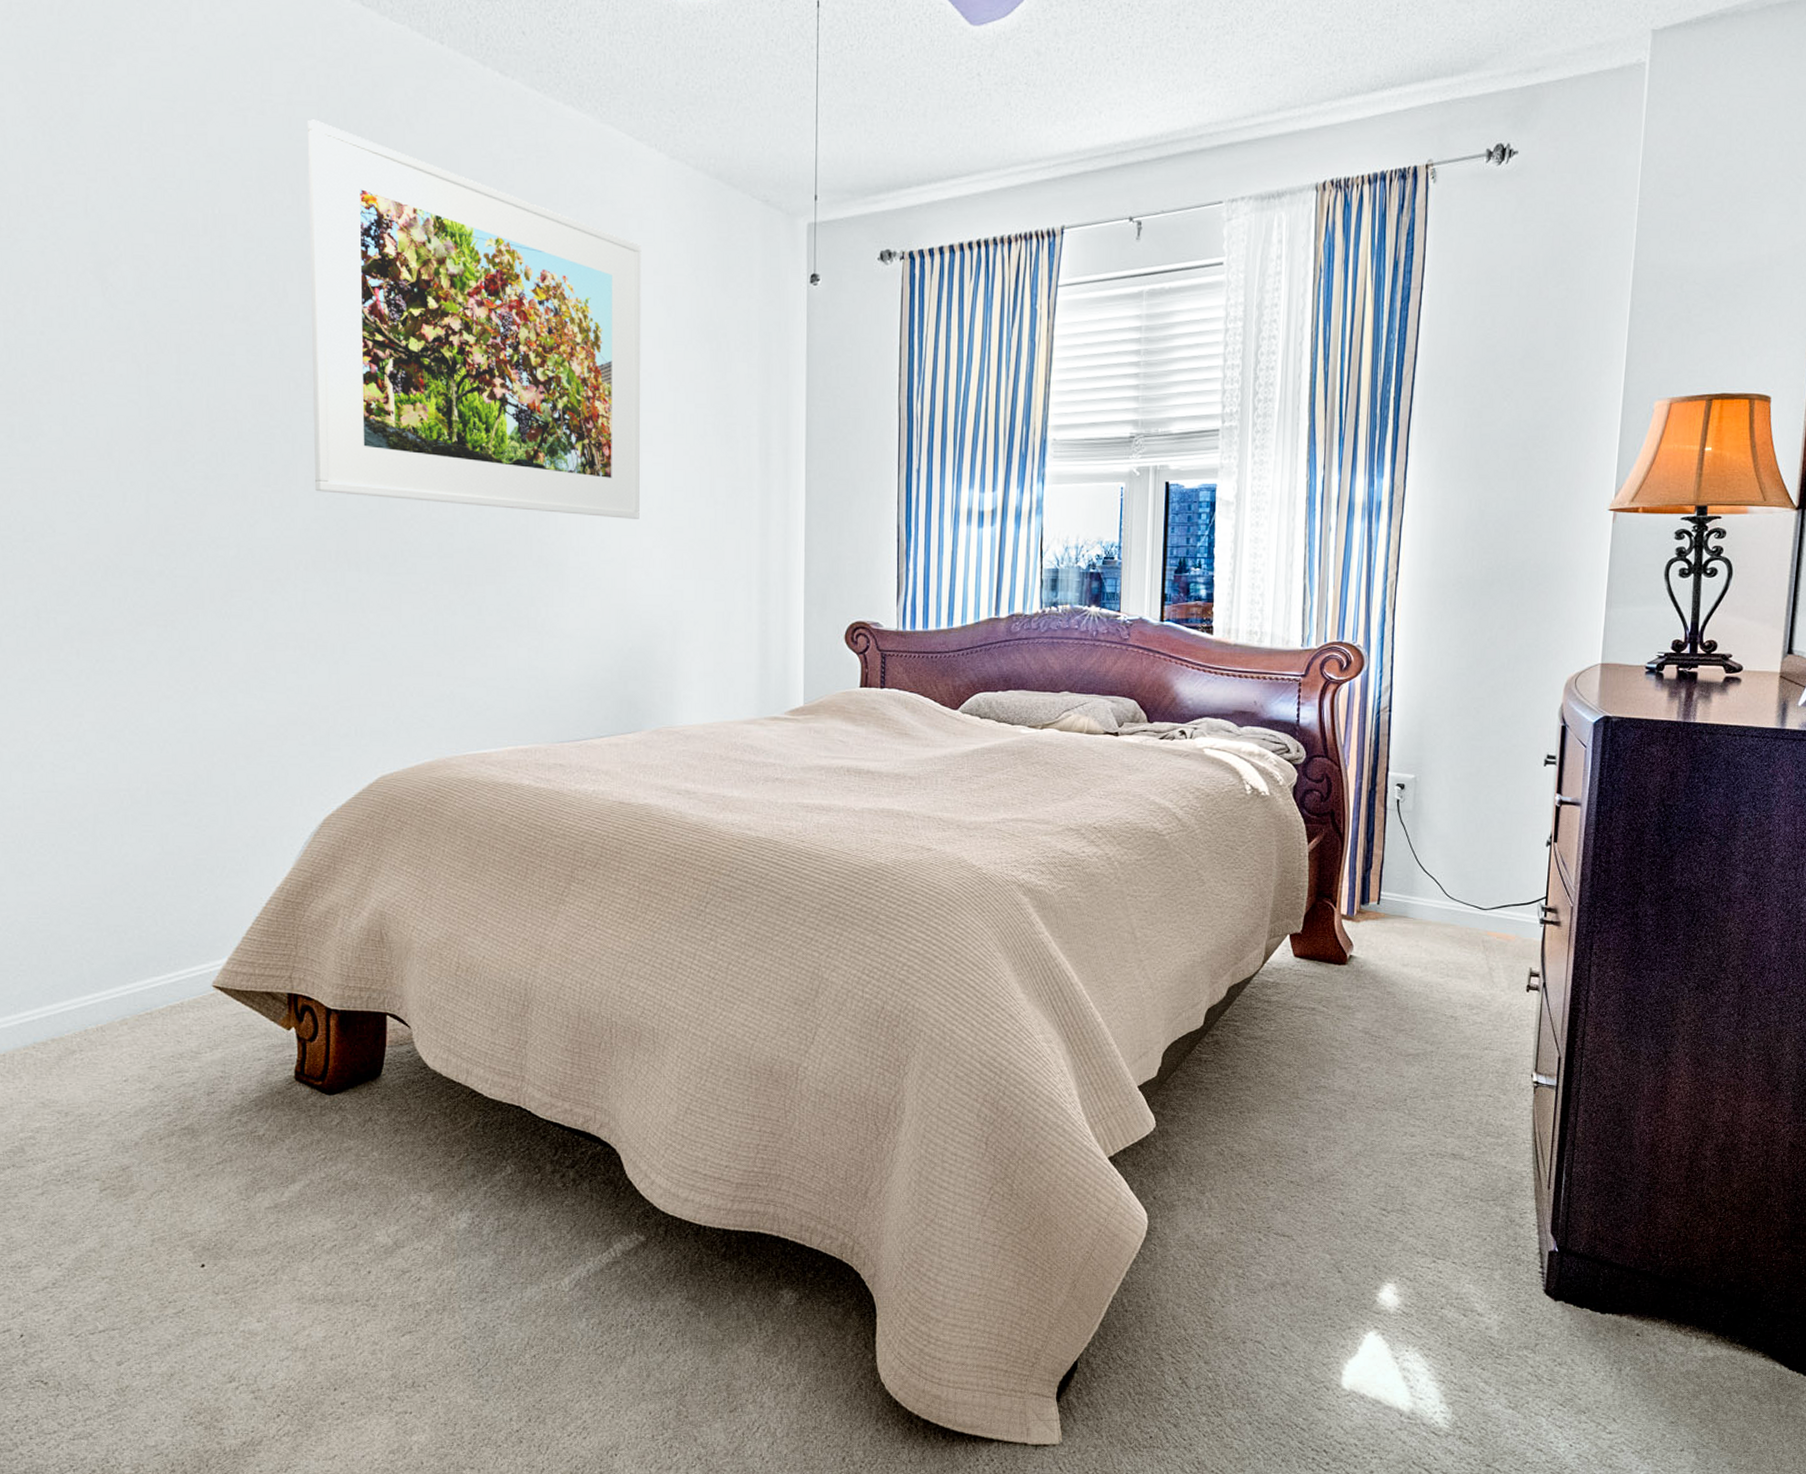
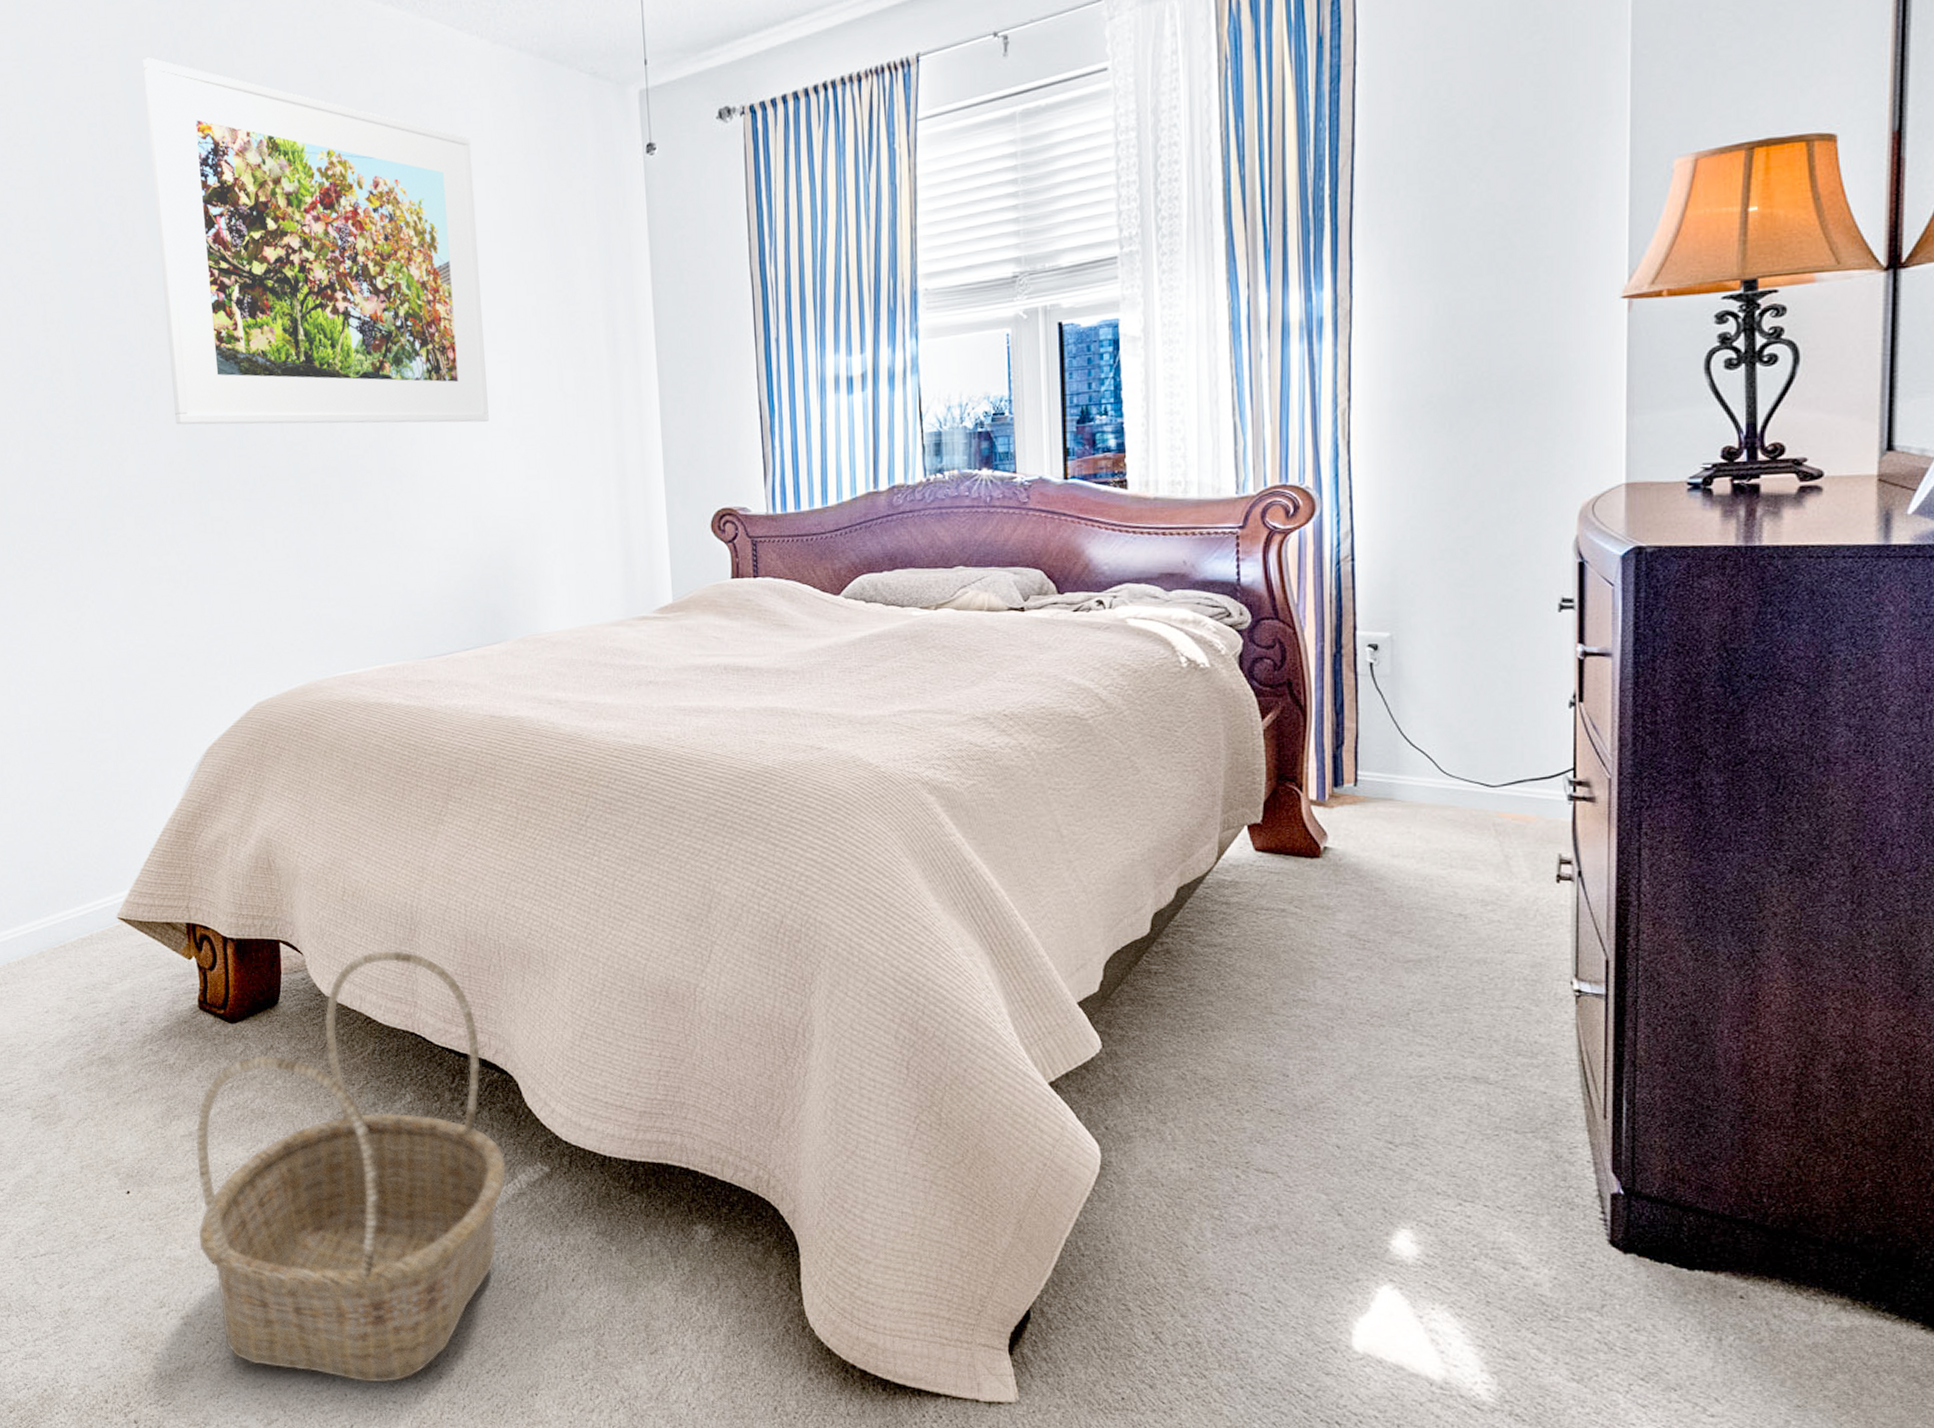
basket: none [277,1026,602,1450] -> present [195,951,506,1383]

